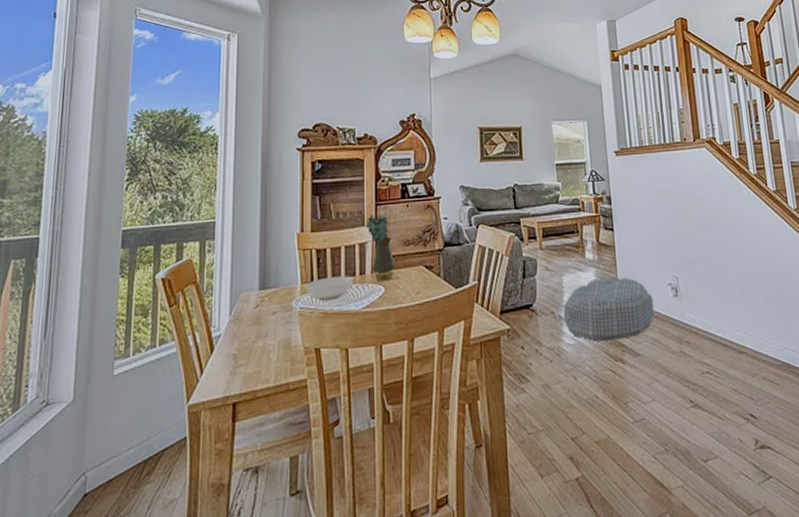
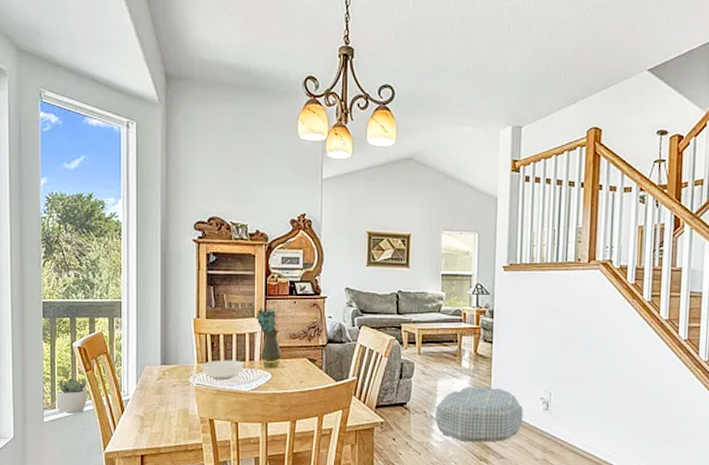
succulent plant: none [130,316,171,362] -> present [56,378,88,414]

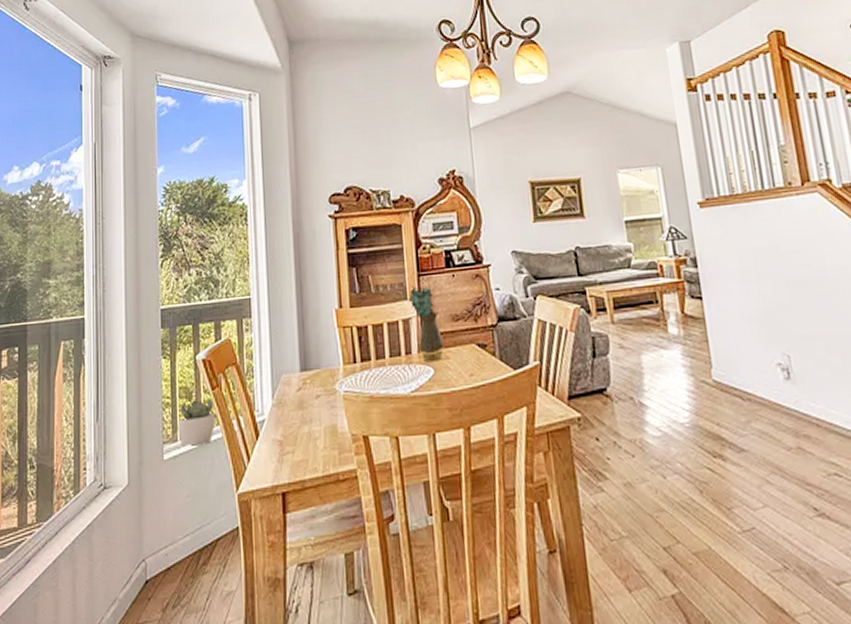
bowl: present [200,360,244,381] -> none [347,355,400,384]
dog bed: present [434,385,523,442] -> none [644,354,761,434]

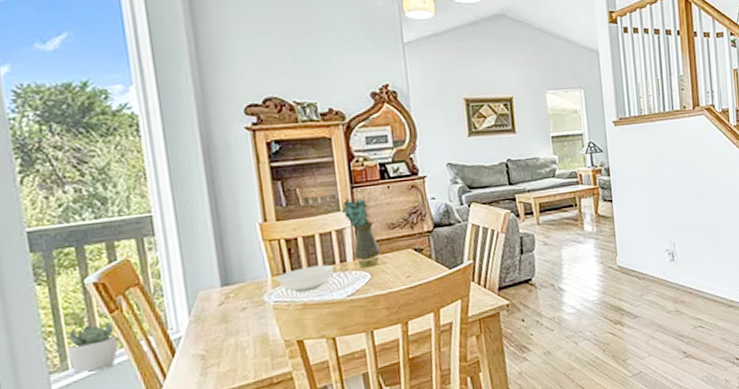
bowl: none [347,355,400,384] -> present [276,264,334,293]

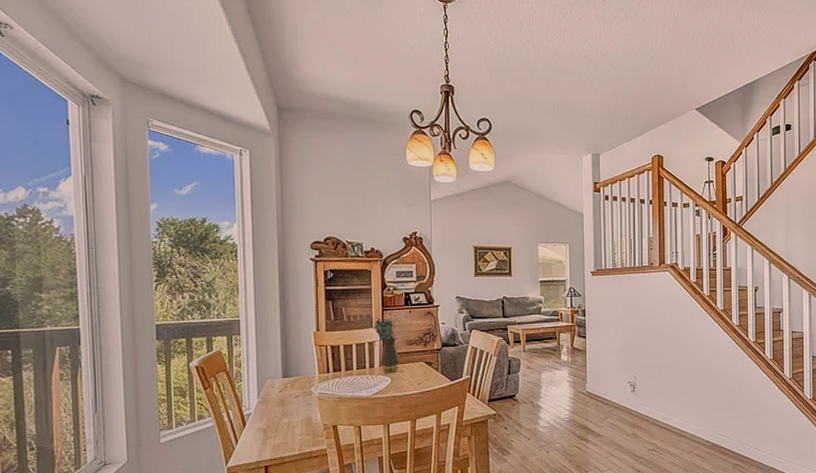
succulent plant: present [66,322,119,374] -> none [173,397,208,433]
bowl: present [276,264,334,293] -> none [322,368,365,388]

